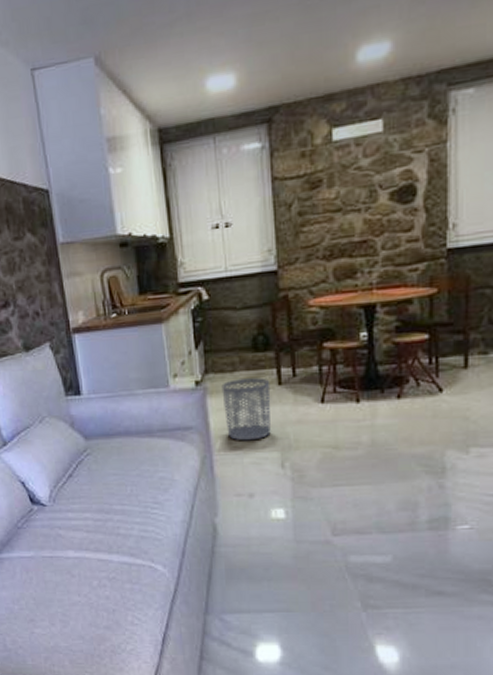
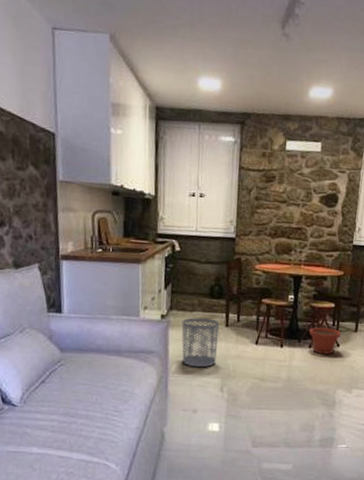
plant pot: none [394,368,444,405] -> present [309,327,342,354]

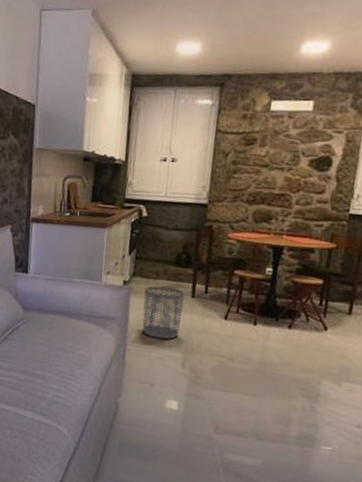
plant pot: present [309,327,342,354] -> none [289,305,331,338]

